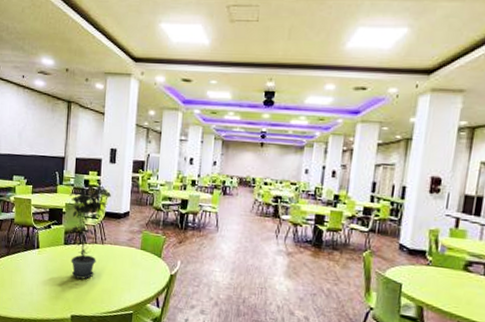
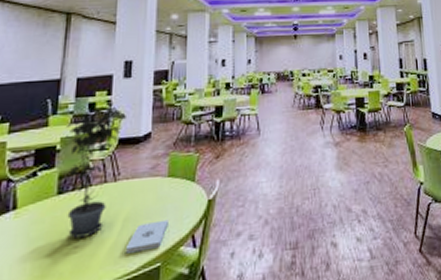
notepad: none [109,280,140,300] -> present [126,219,168,253]

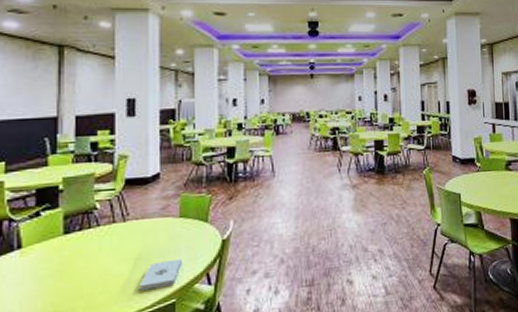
potted plant: present [66,102,126,238] -> none [68,141,132,276]

